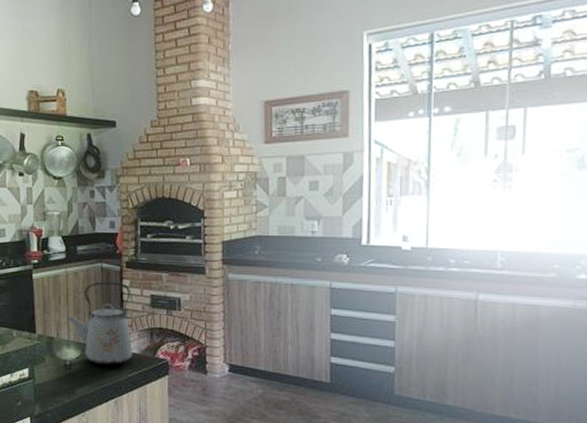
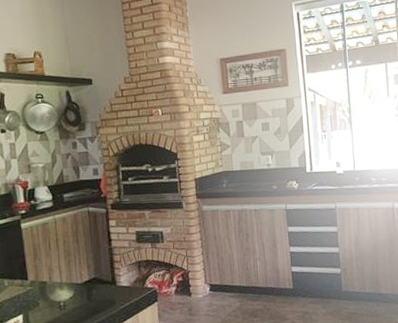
kettle: present [68,281,133,365] -> none [59,223,124,301]

